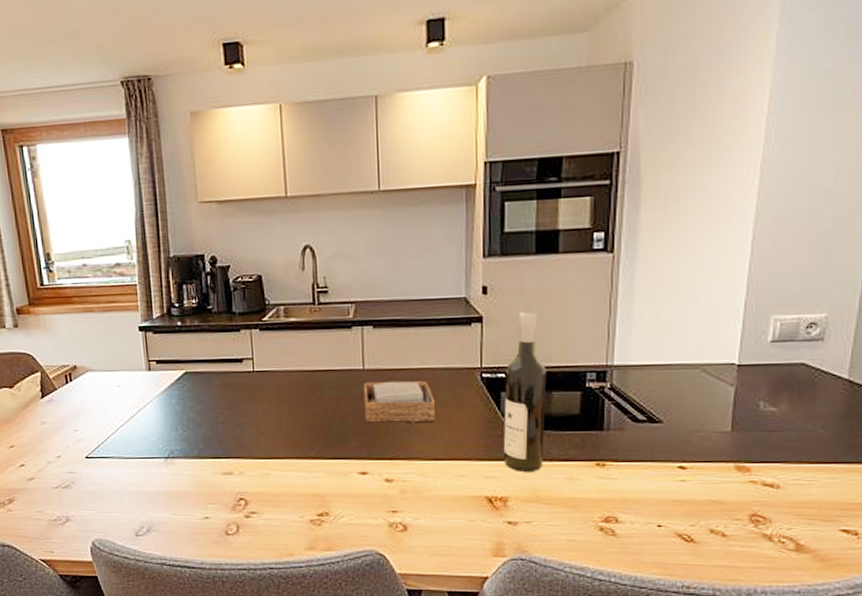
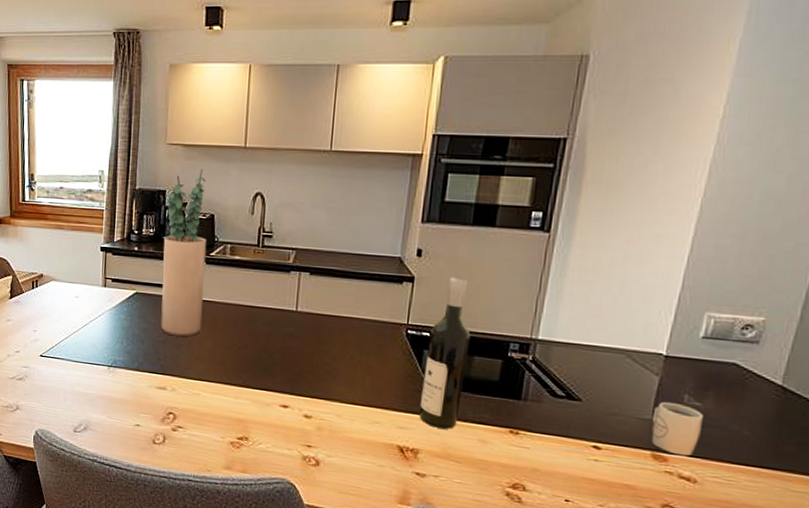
vase: none [207,226,264,415] -> present [160,169,206,337]
napkin holder: present [363,381,436,423] -> none [292,323,361,369]
mug: none [731,410,781,464] -> present [651,402,704,457]

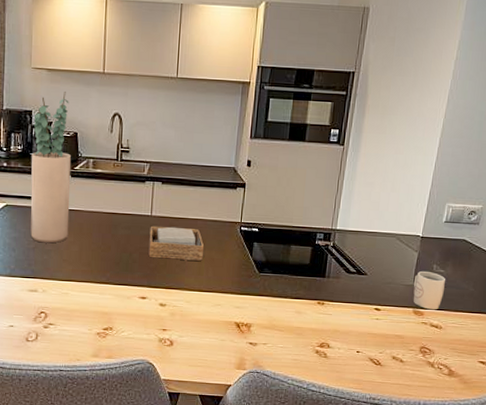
napkin holder: none [292,323,361,369] -> present [148,225,205,262]
bottle: present [418,275,471,429] -> none [250,181,289,305]

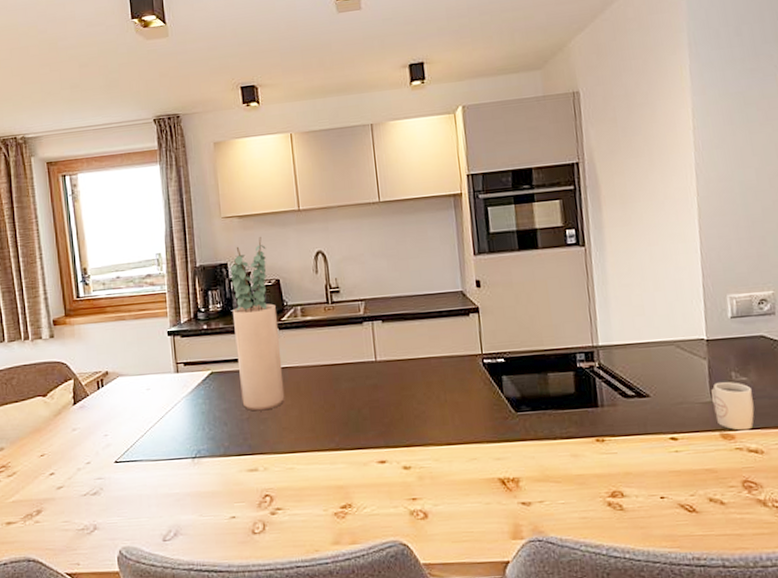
napkin holder: present [148,225,205,262] -> none [376,369,446,412]

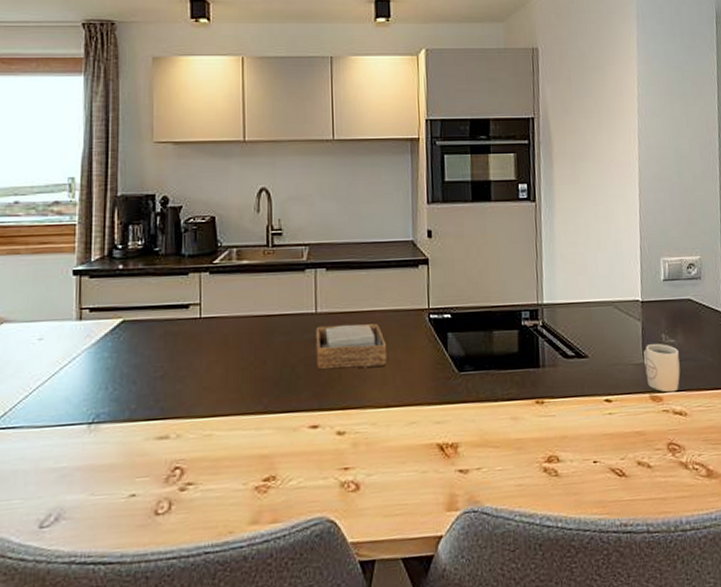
vase: present [230,237,285,412] -> none [155,168,209,368]
napkin holder: none [376,369,446,412] -> present [316,324,388,370]

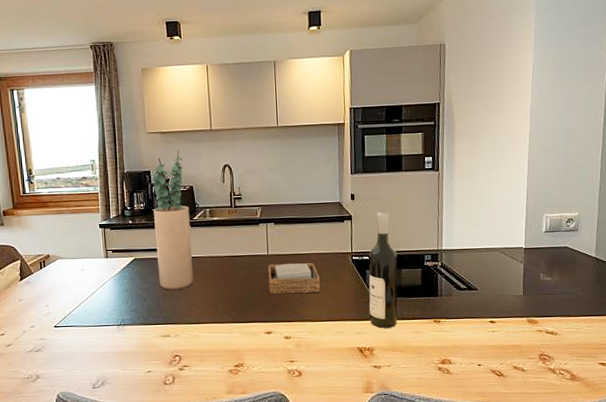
vase: none [155,168,209,368] -> present [152,151,194,291]
bottle: none [451,252,489,414] -> present [368,211,398,328]
mug: present [643,343,681,393] -> none [523,280,555,318]

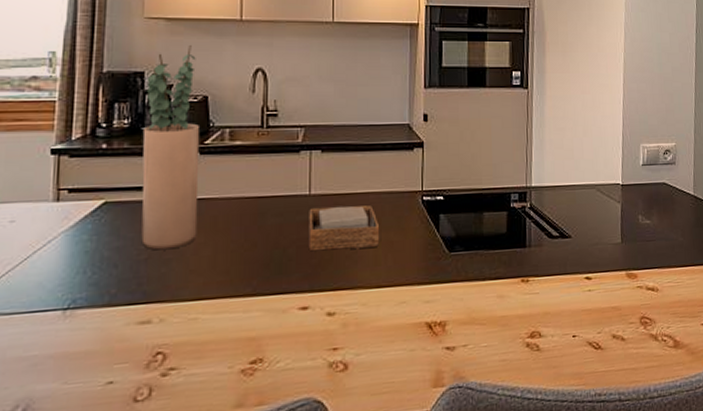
bottle: present [368,211,398,328] -> none [441,136,479,293]

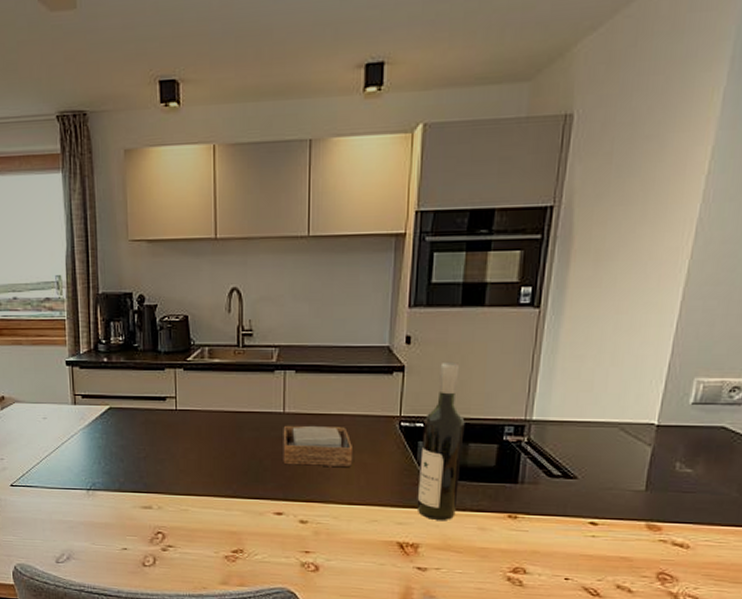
vase: present [141,45,200,251] -> none [134,266,184,451]
bottle: none [441,136,479,293] -> present [416,361,465,520]

